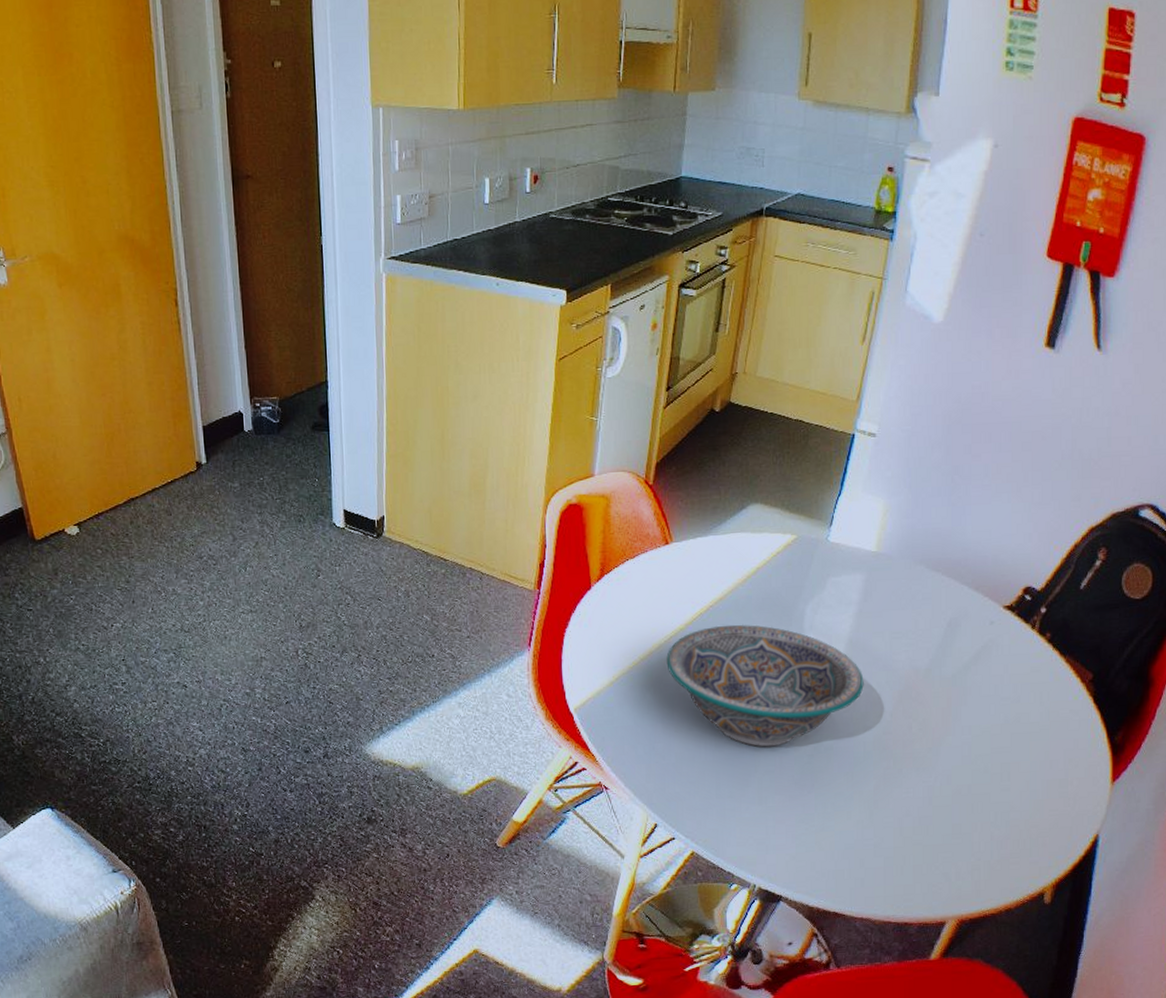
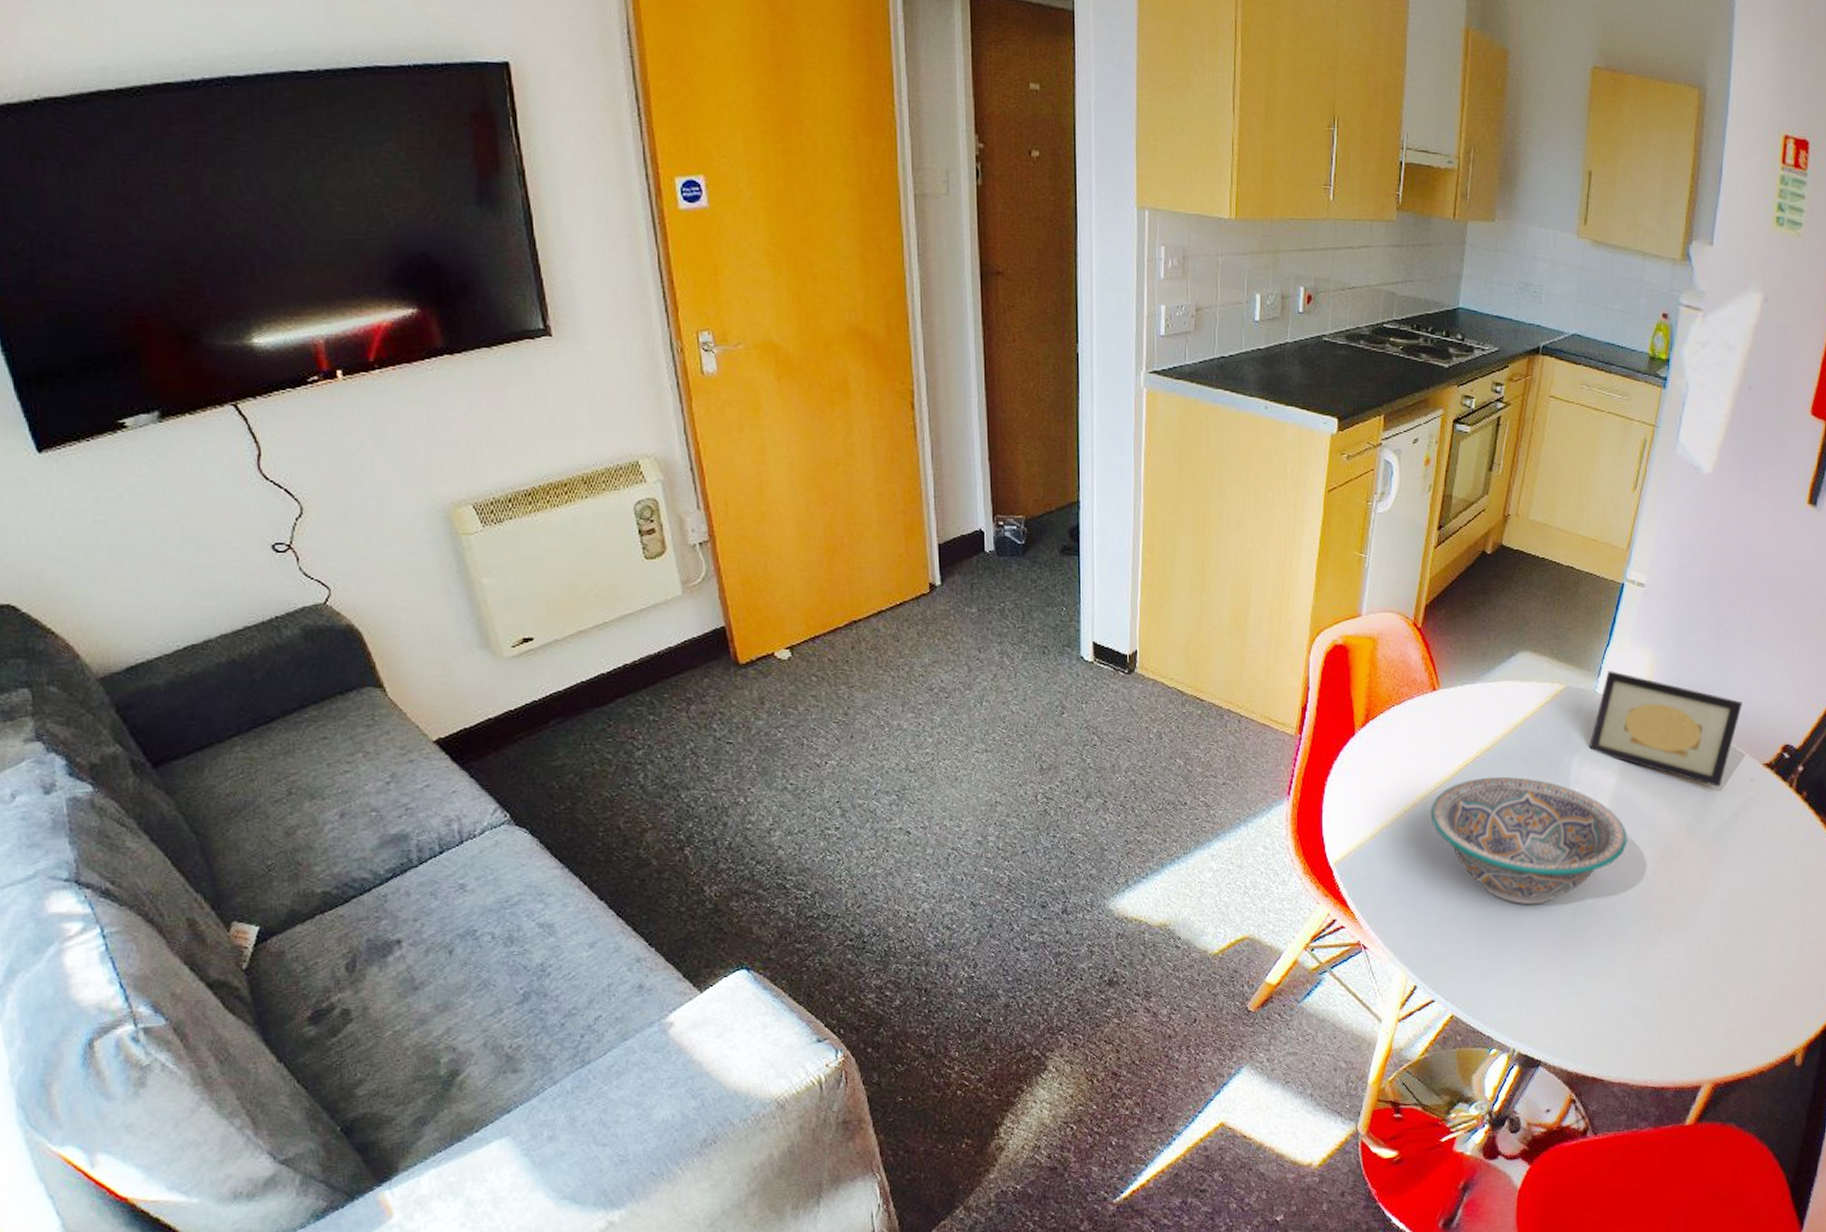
picture frame: none [823,520,980,630] -> present [1589,671,1742,787]

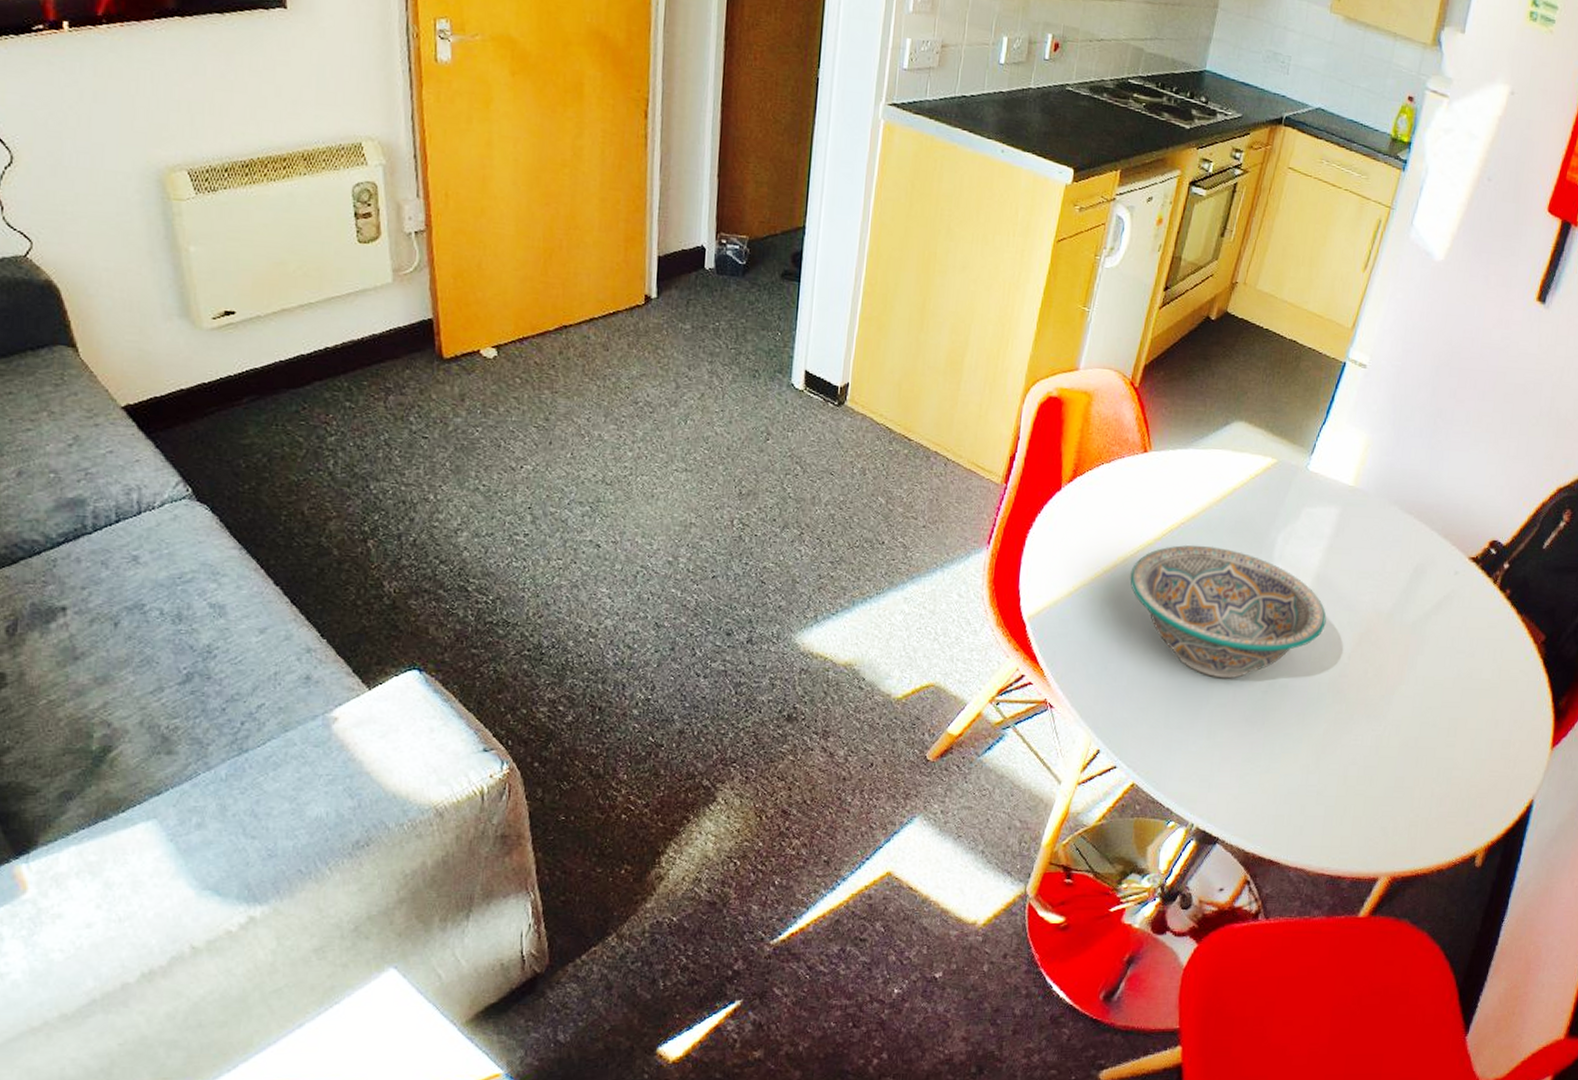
picture frame: present [1589,671,1742,787] -> none [1296,449,1454,576]

